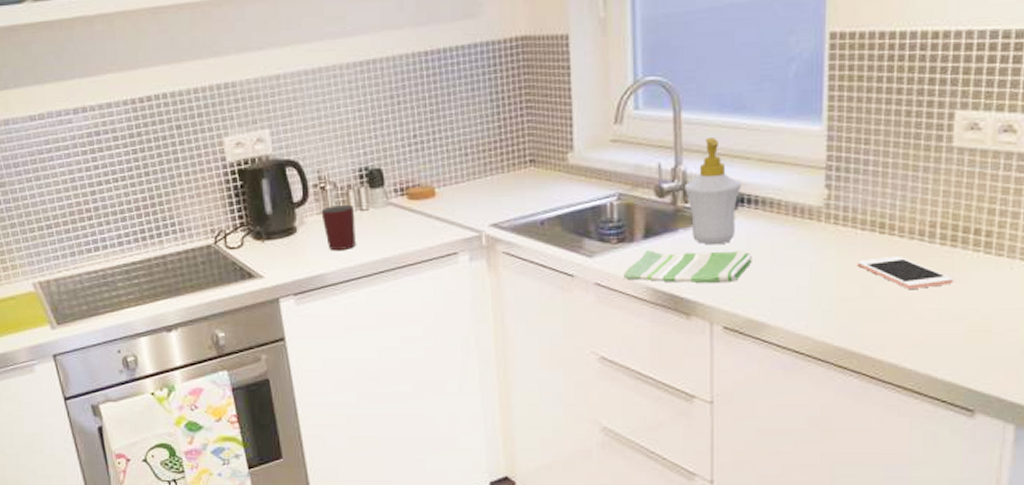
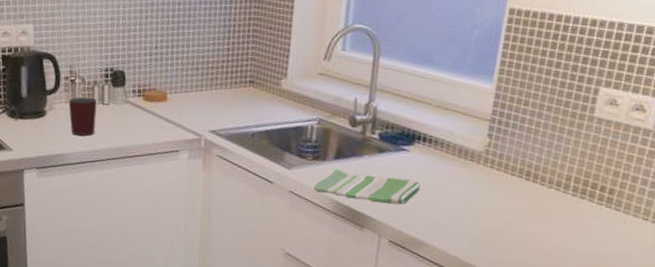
soap bottle: present [683,138,742,245] -> none [373,82,421,172]
cell phone: present [856,255,954,289] -> none [503,199,578,229]

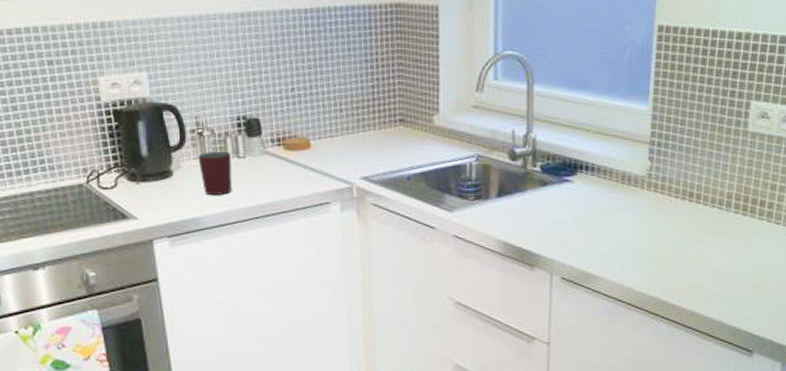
dish towel: present [313,170,421,205] -> none [479,208,587,239]

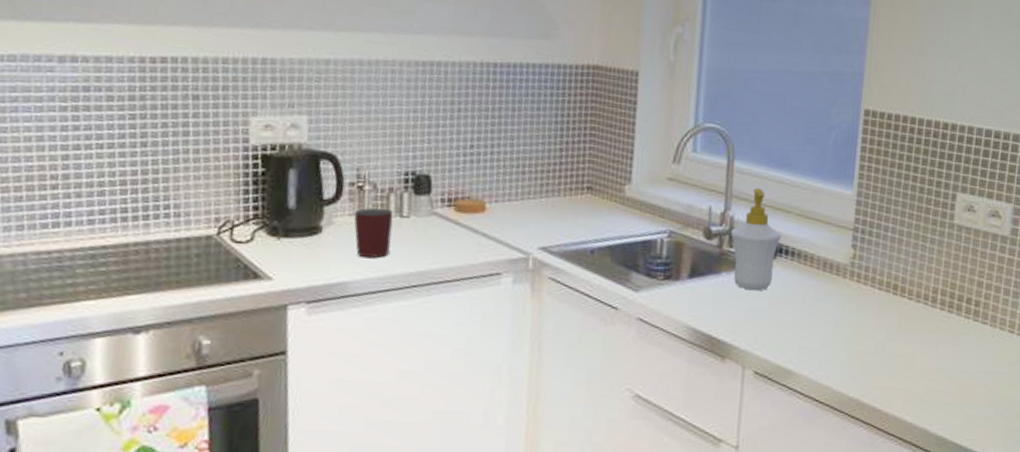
soap bottle: none [533,110,582,205] -> present [730,188,782,291]

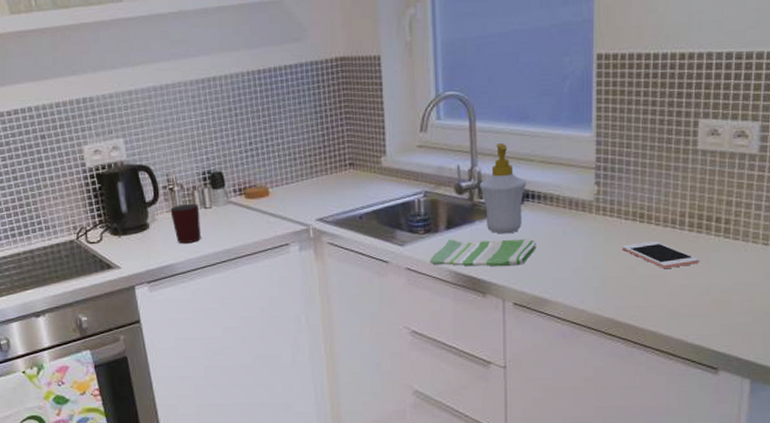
dish towel: none [666,290,785,329] -> present [430,239,536,267]
cell phone: none [873,315,949,348] -> present [621,240,700,268]

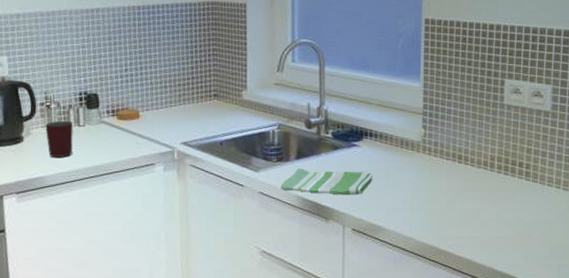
soap bottle: present [479,143,527,234] -> none [325,87,366,166]
cell phone: present [621,240,700,268] -> none [443,179,507,204]

